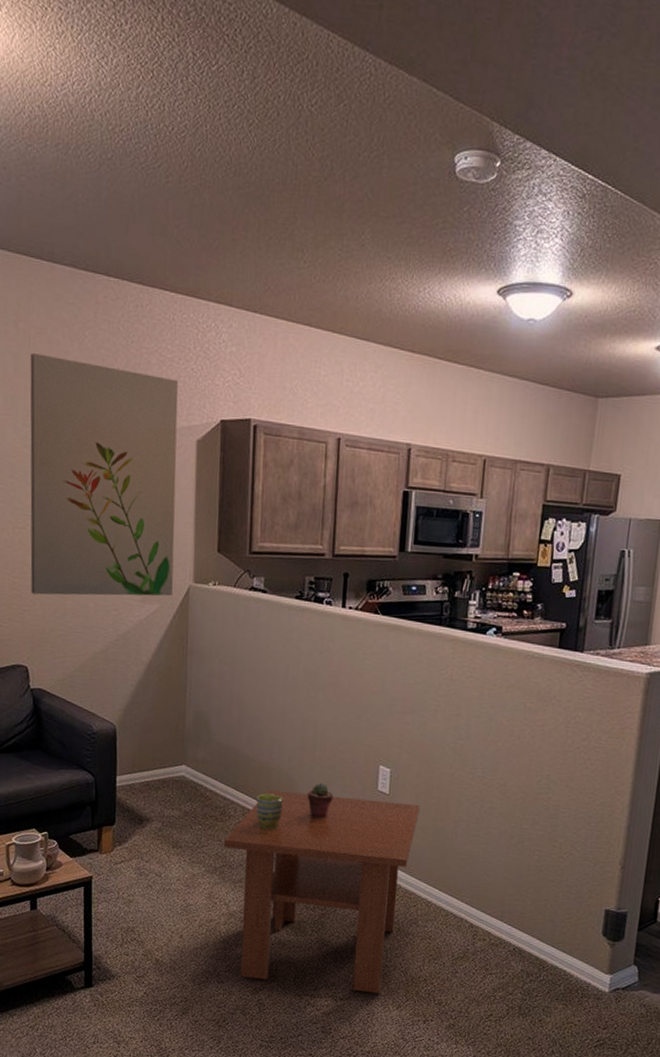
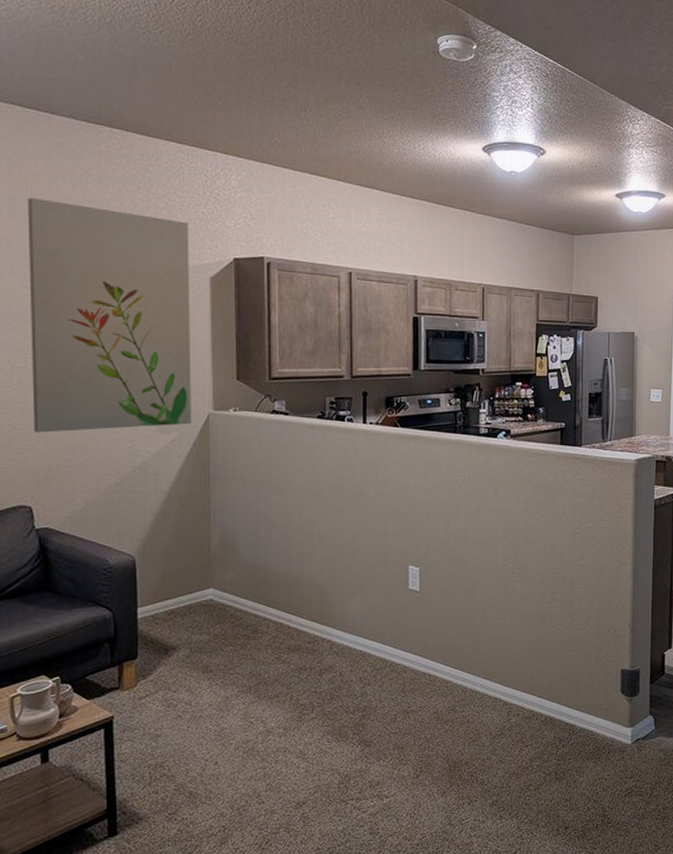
coffee table: present [224,790,420,994] -> none [257,597,449,793]
mug: present [256,793,283,830] -> none [289,605,316,641]
potted succulent: present [307,783,334,819] -> none [340,589,367,624]

